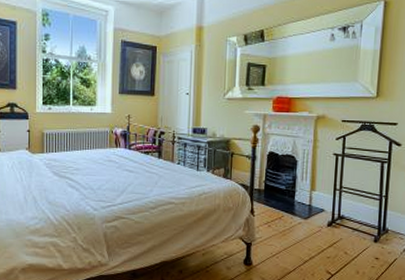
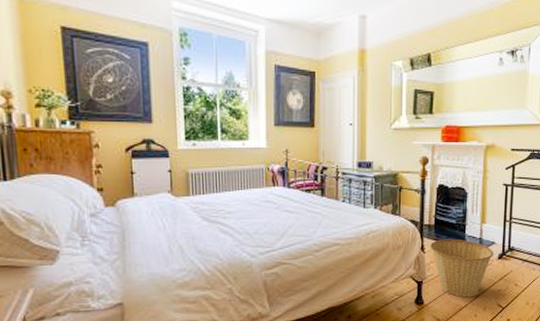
basket: none [260,204,323,262] -> present [430,239,494,298]

